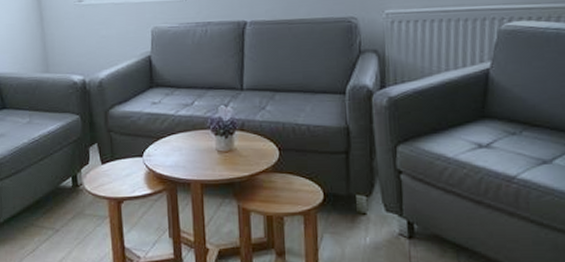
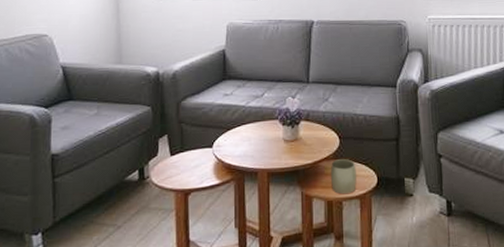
mug: none [269,172,300,210] -> present [330,159,357,195]

